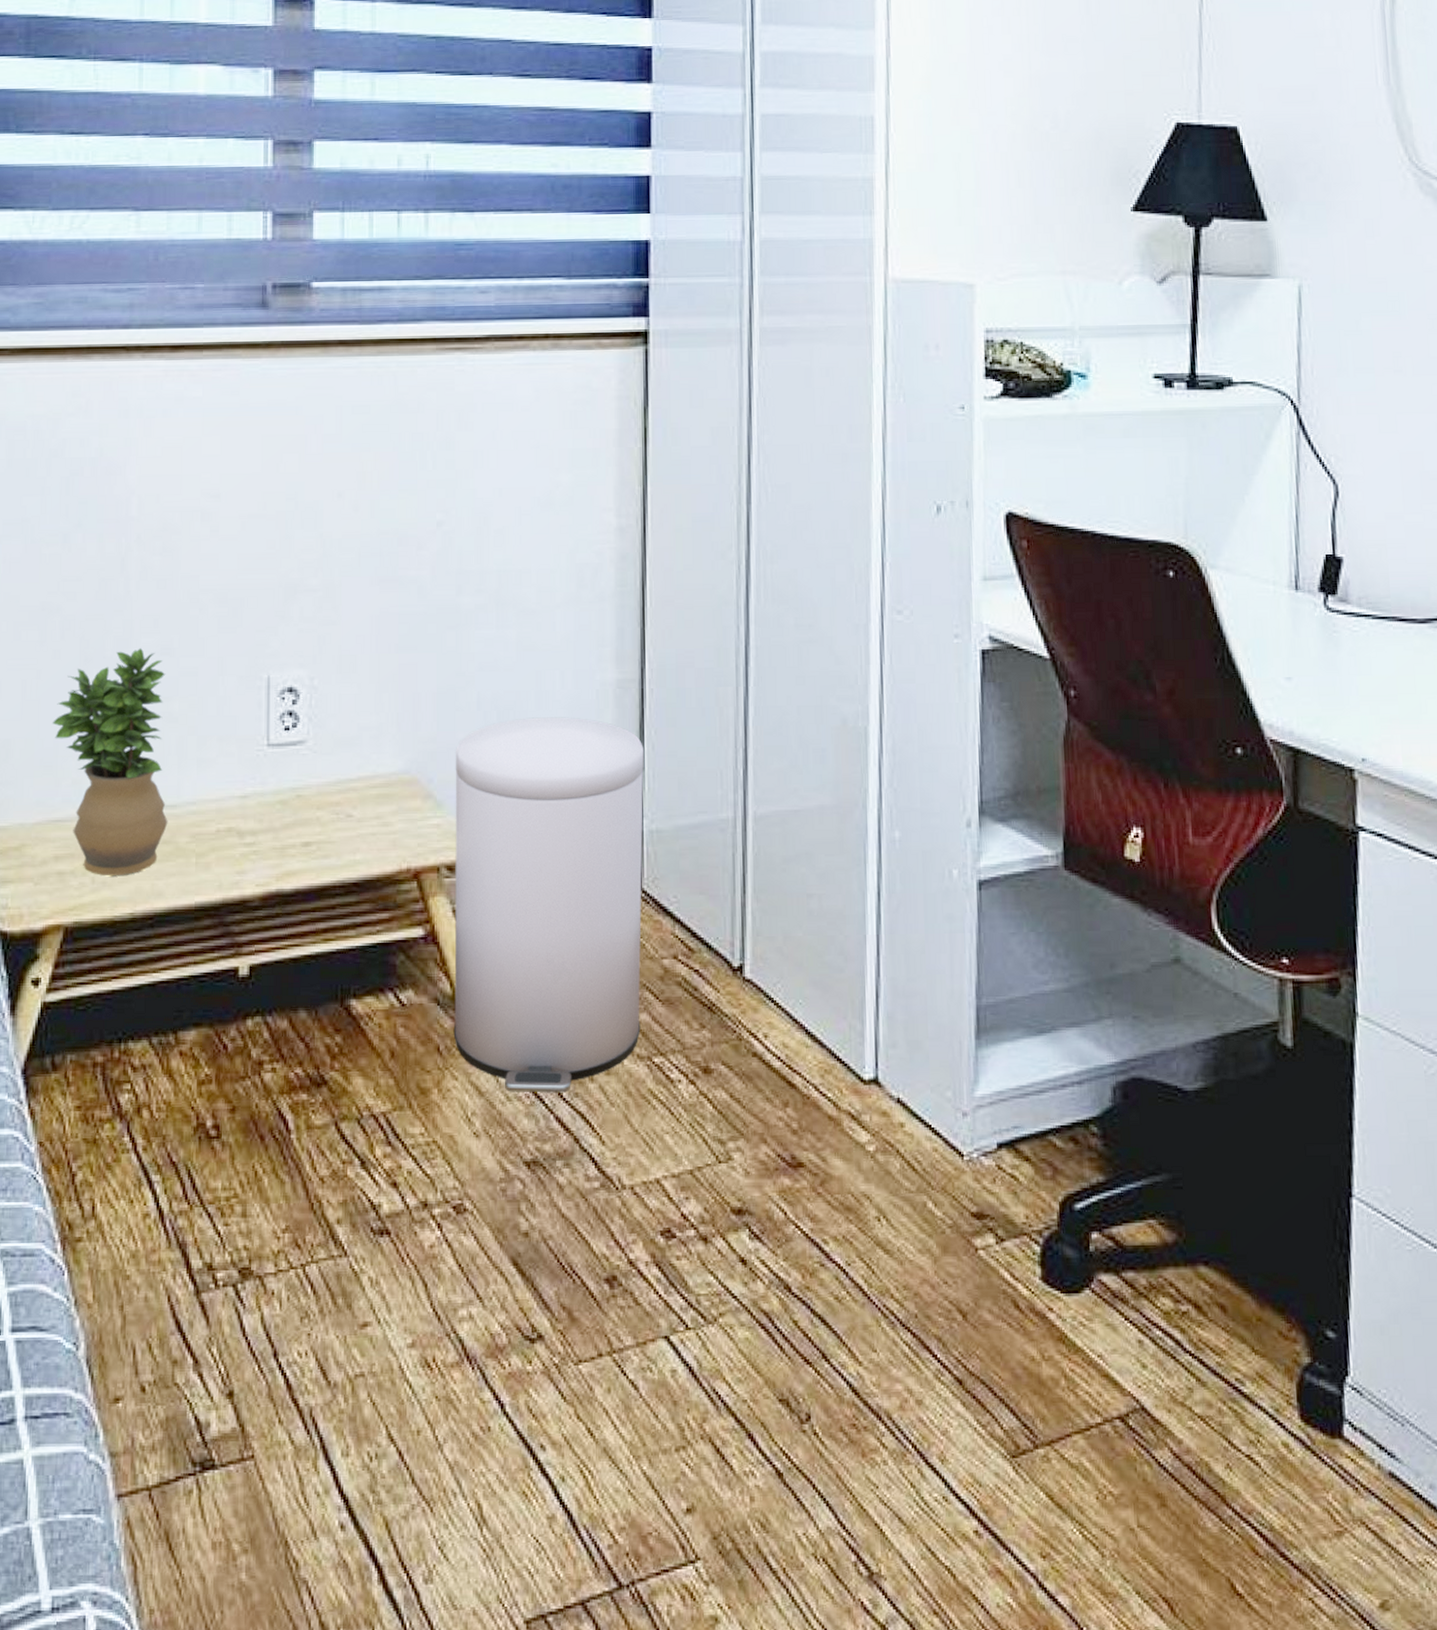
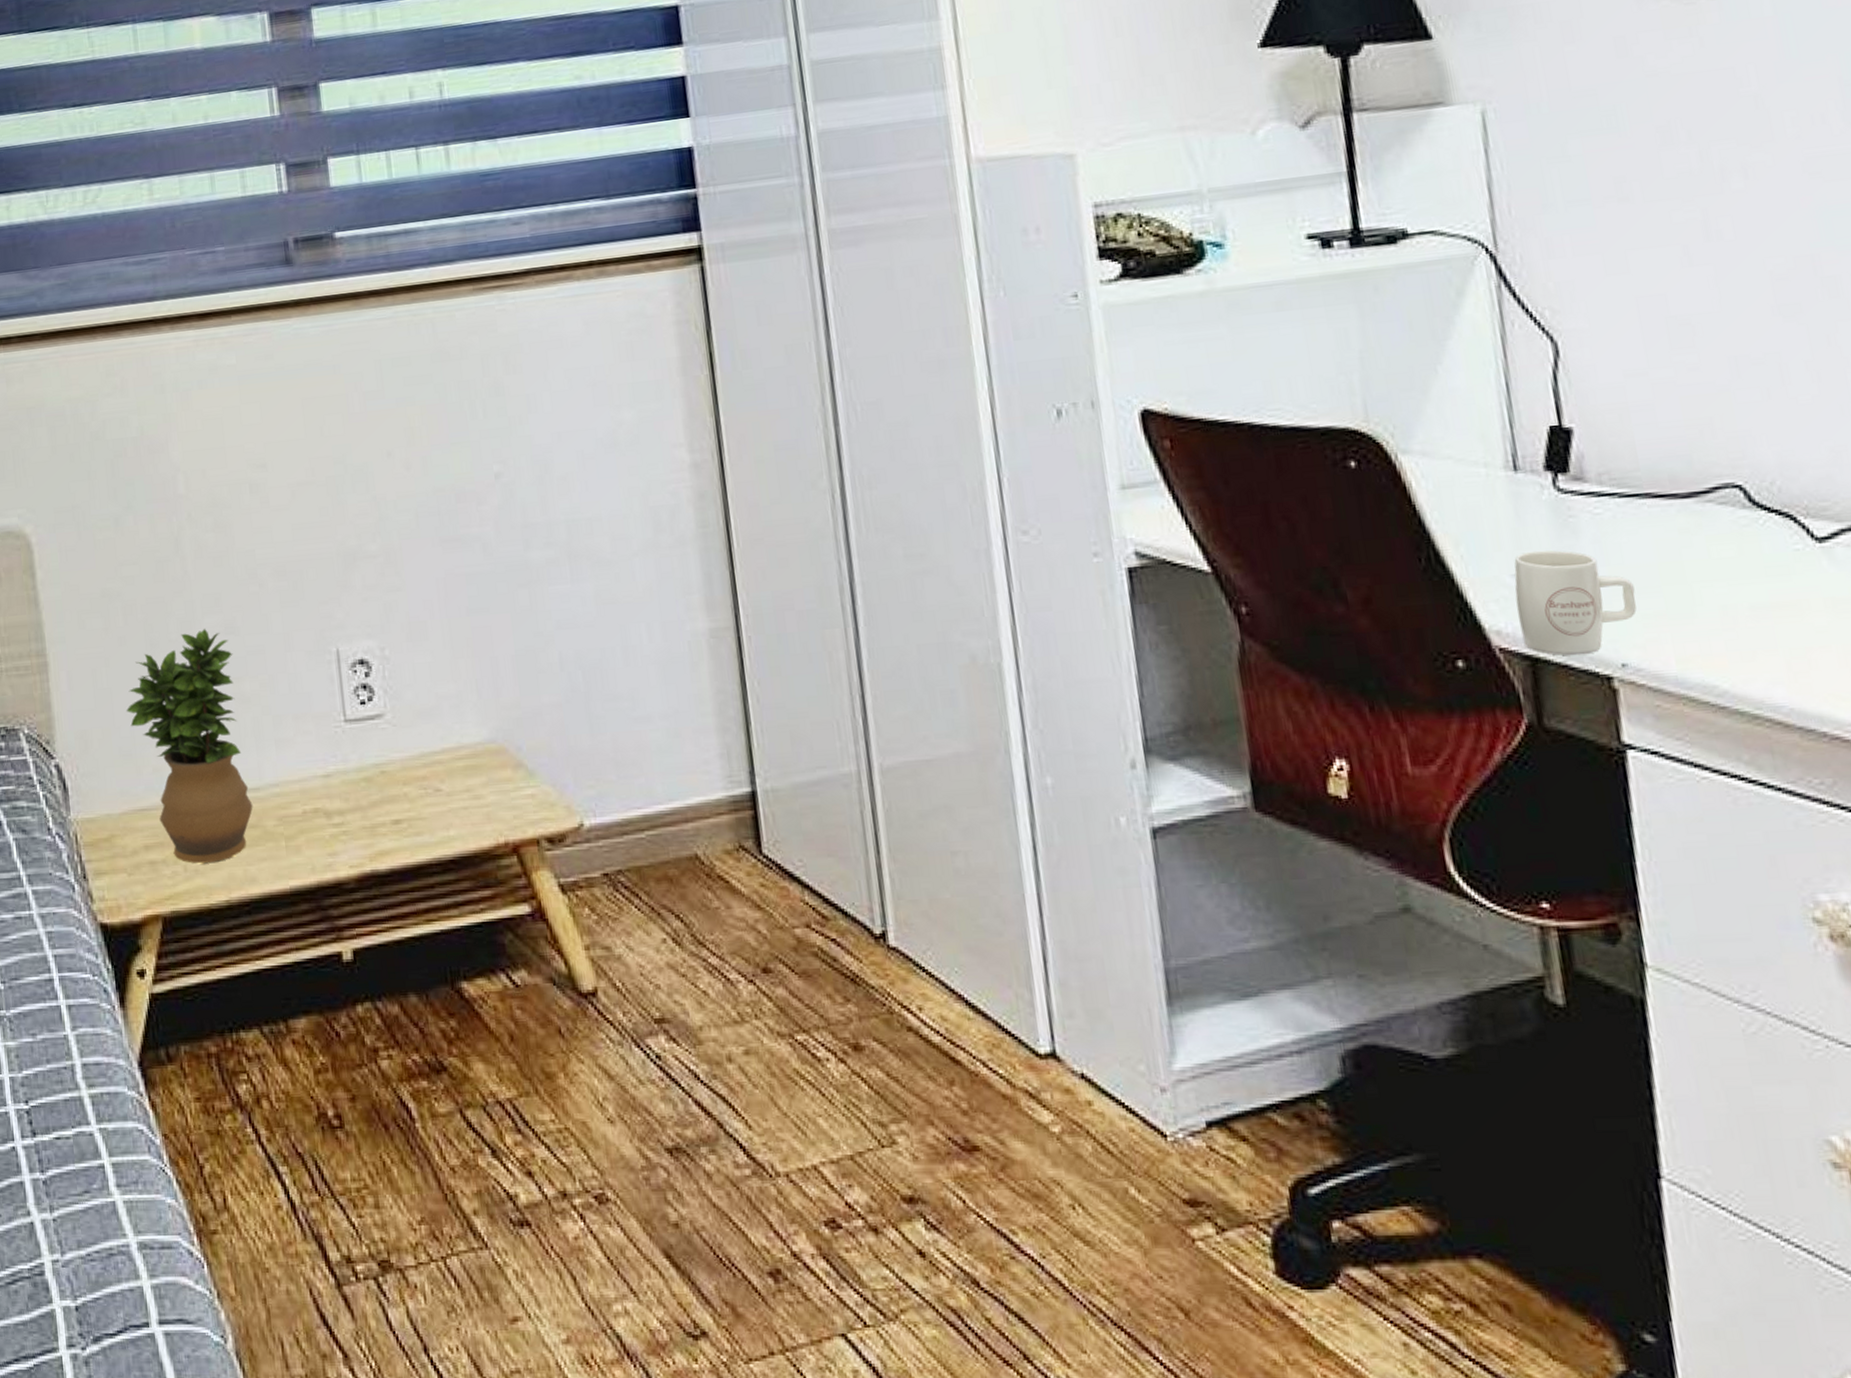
pedal bin: present [453,717,644,1093] -> none [542,672,778,1076]
mug: none [1286,658,1378,750] -> present [1514,550,1637,656]

